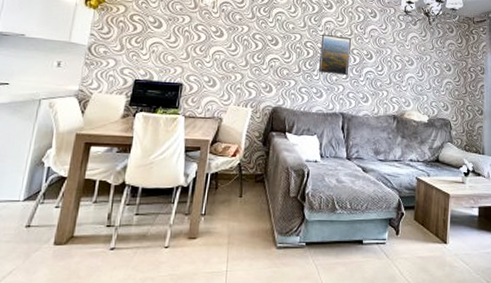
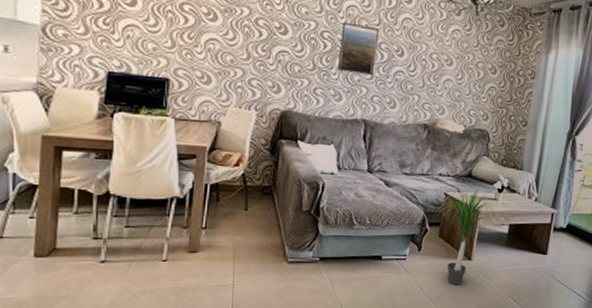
potted plant: none [408,168,470,270] -> present [434,184,500,286]

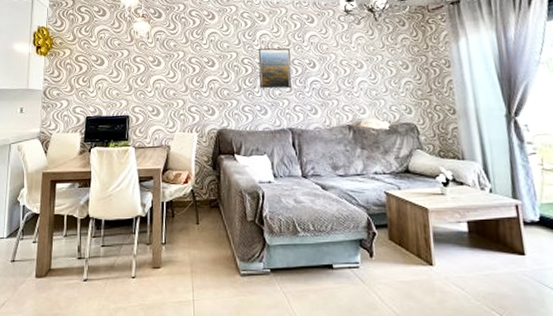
potted plant: present [434,184,500,286] -> none [378,179,455,297]

